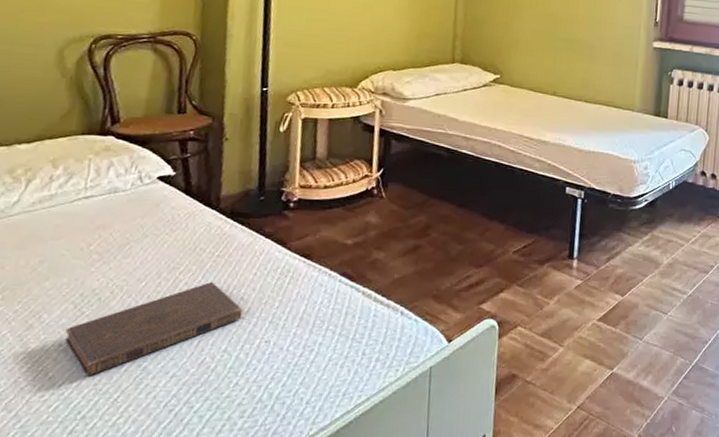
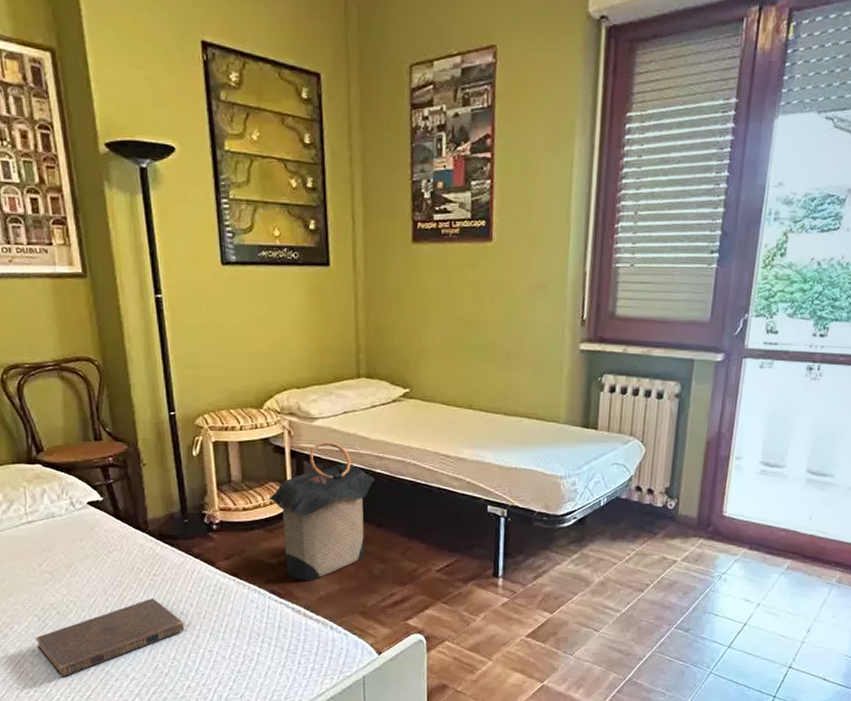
laundry hamper: none [350,121,460,264] -> present [267,441,375,582]

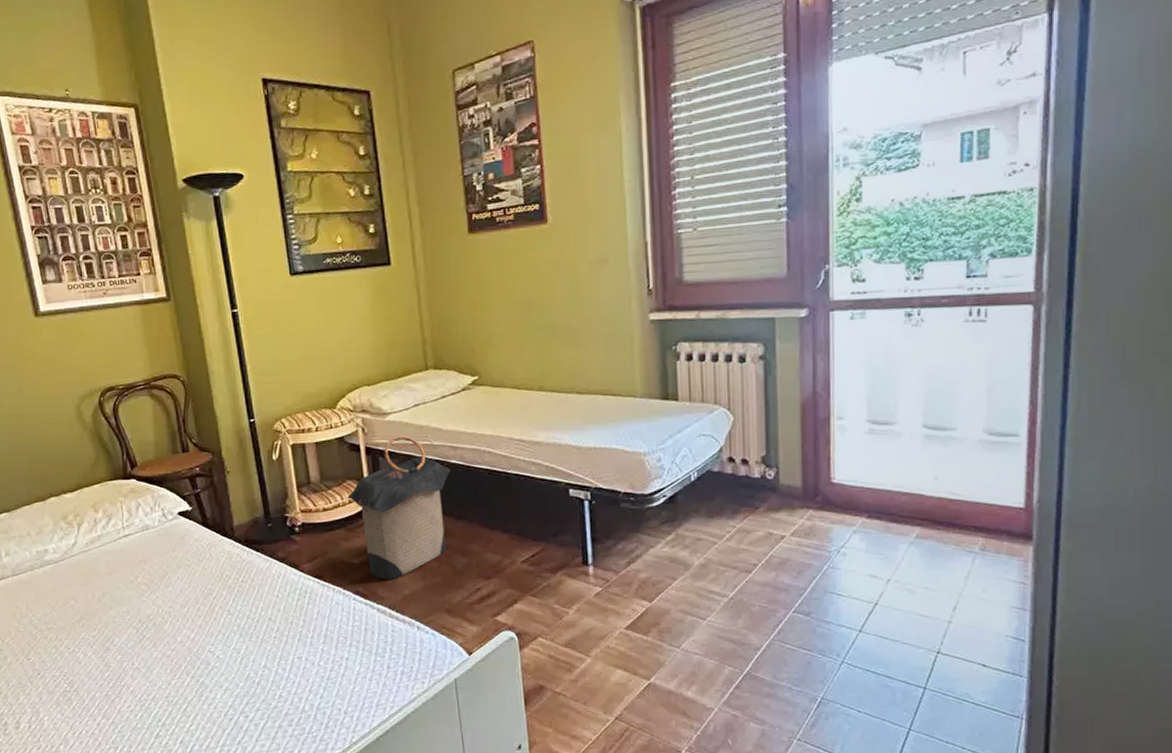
book: present [35,598,184,677] -> none [134,605,273,690]

